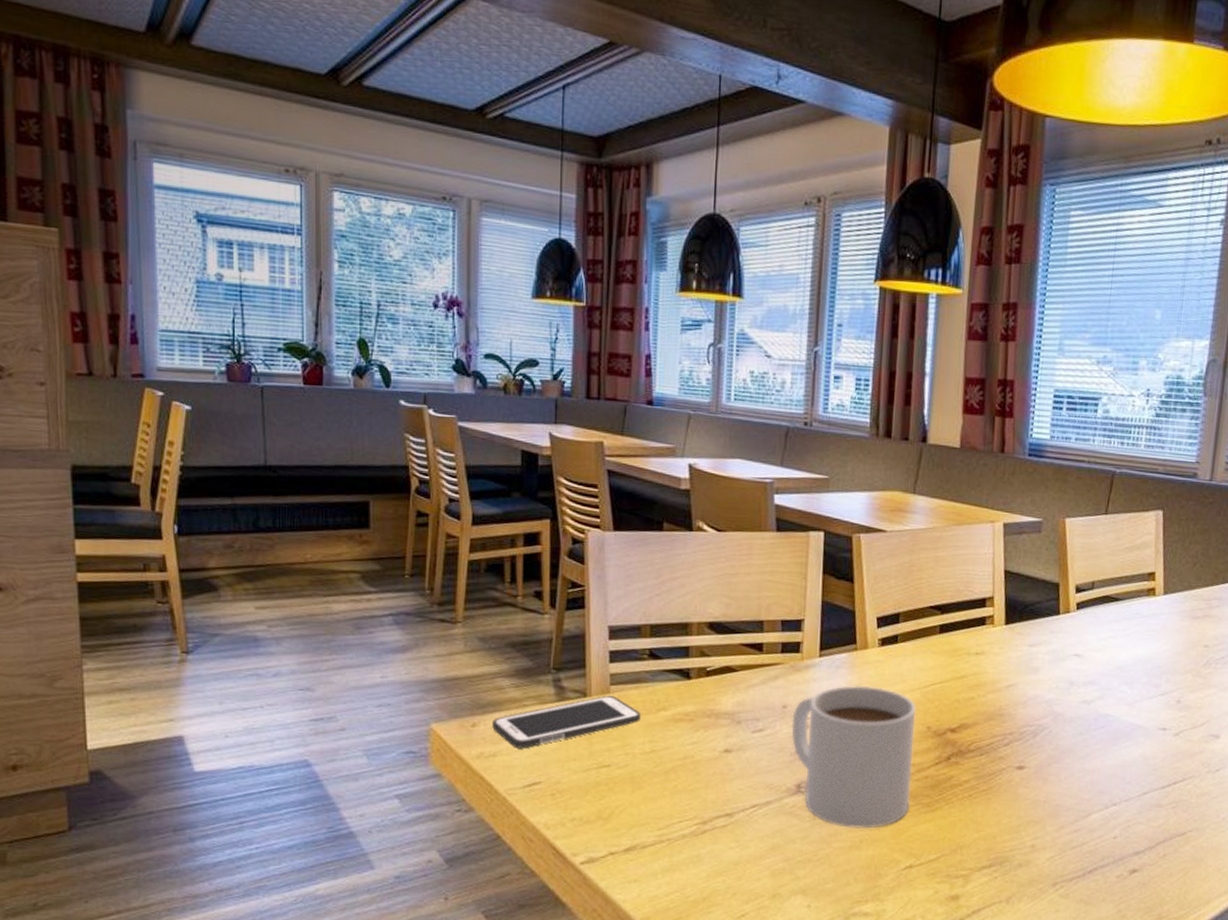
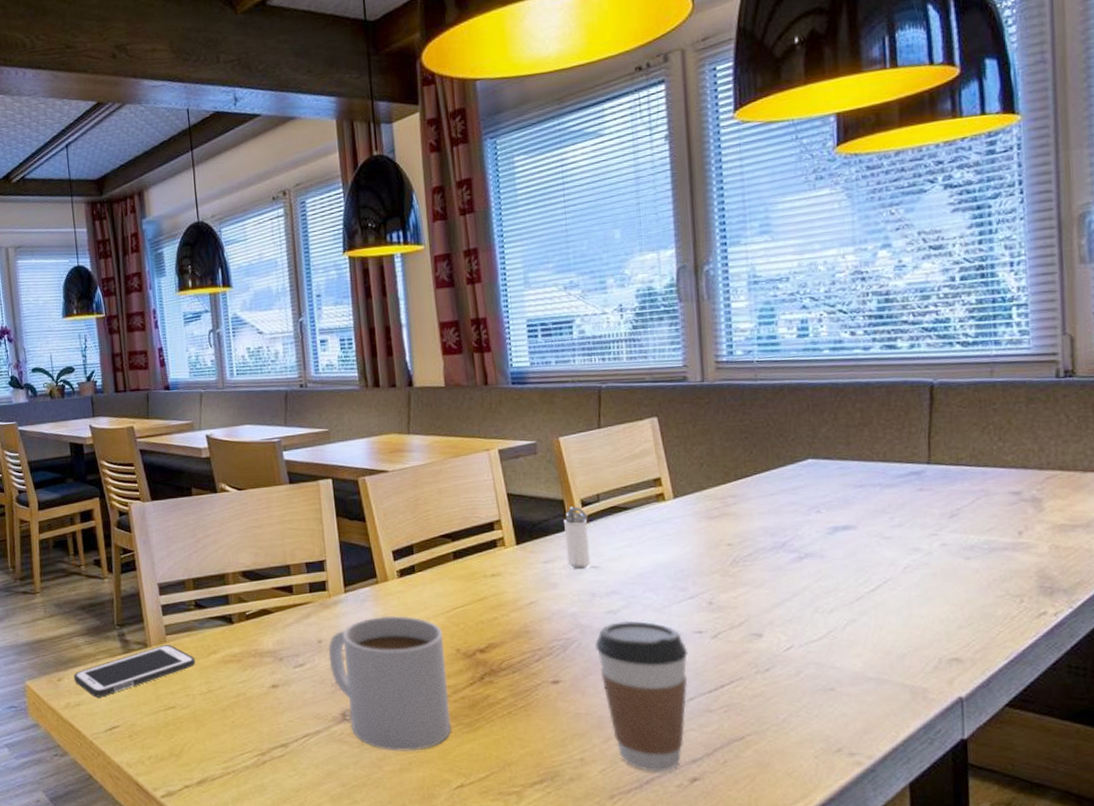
shaker: none [1052,591,1080,657] -> present [563,506,590,570]
coffee cup: none [1064,712,1150,862] -> present [595,620,689,772]

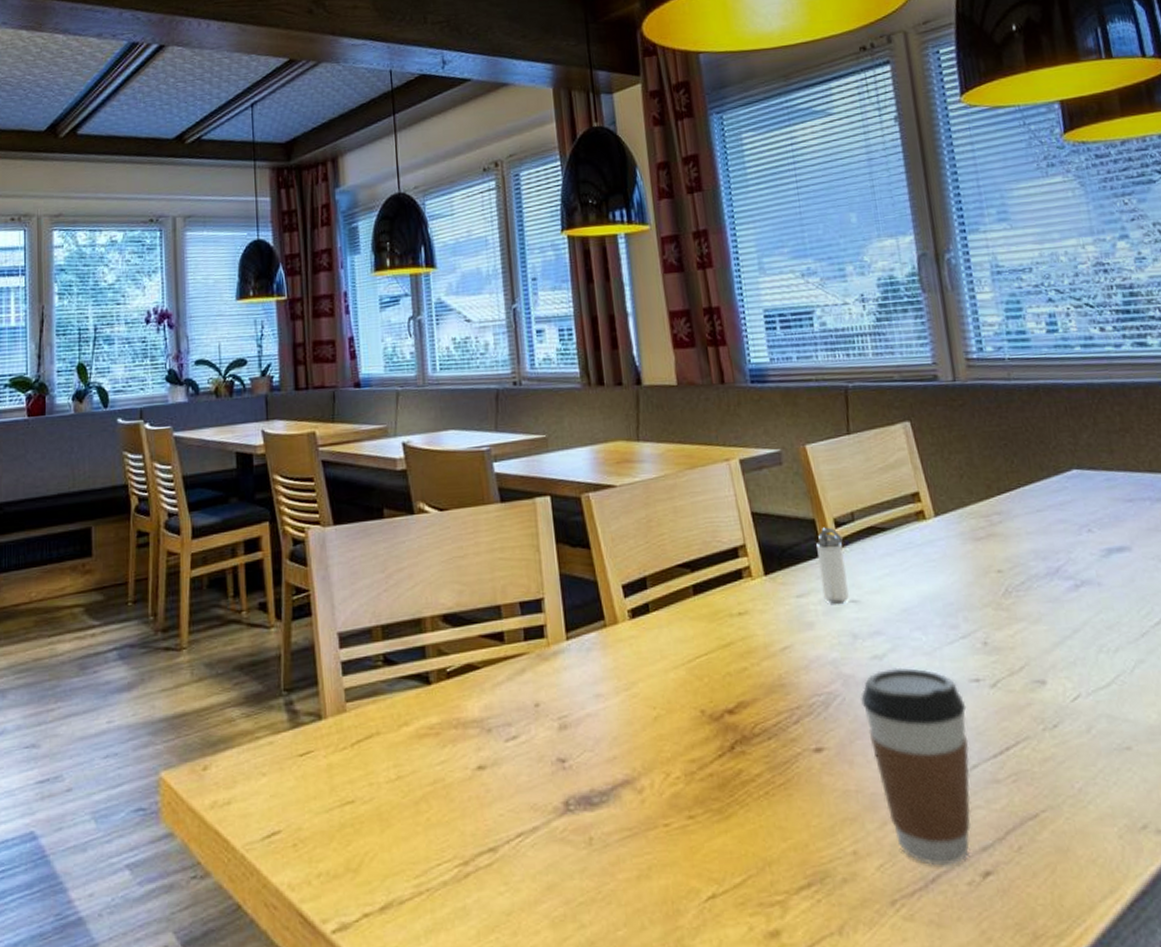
cell phone: present [74,644,196,697] -> none [224,714,382,792]
mug: present [328,615,451,751] -> none [547,668,699,852]

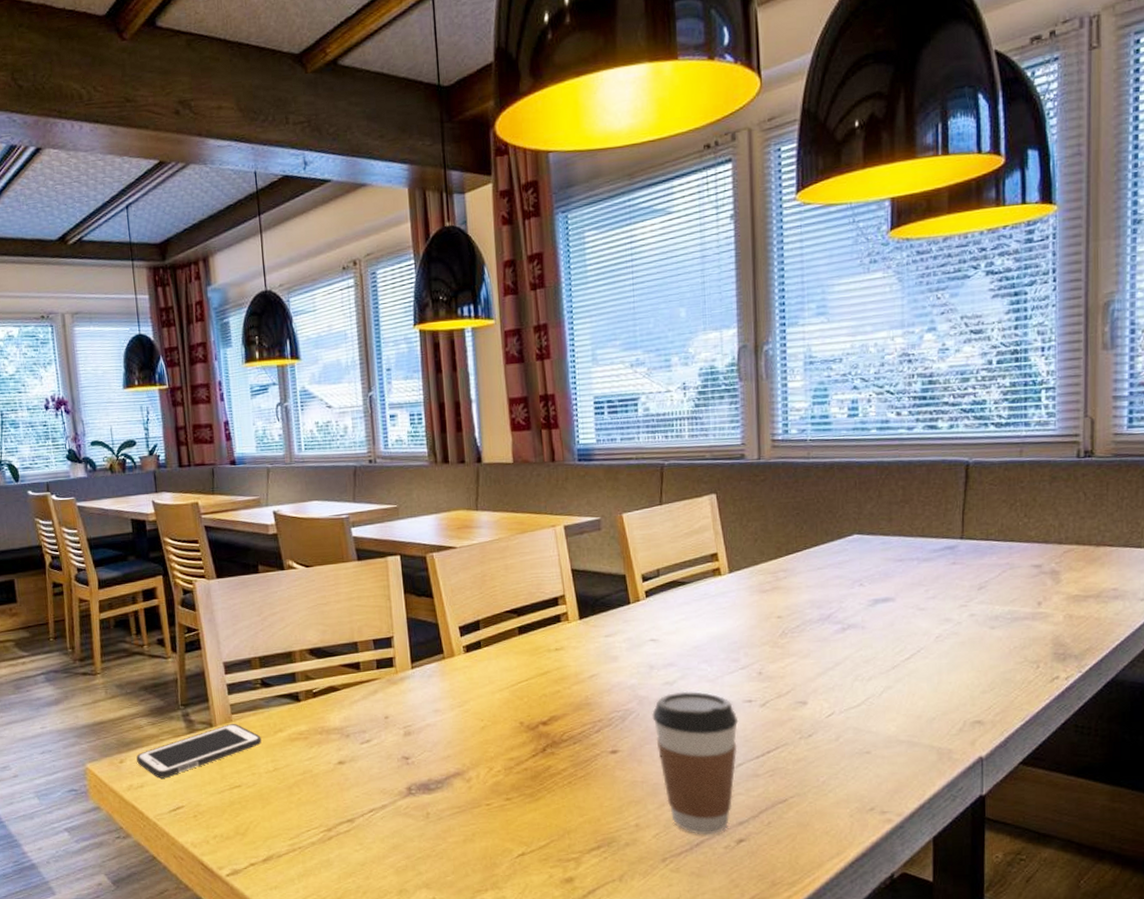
cell phone: none [224,714,382,792] -> present [136,723,262,779]
shaker: present [815,527,849,605] -> none [624,581,649,643]

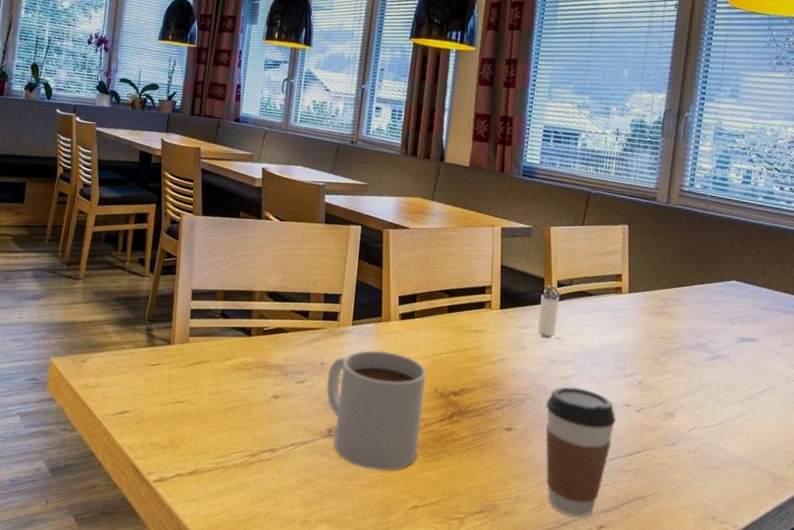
cell phone: present [136,723,262,779] -> none [97,344,211,383]
mug: none [395,690,514,823] -> present [327,350,426,471]
shaker: none [624,581,649,643] -> present [537,285,561,339]

